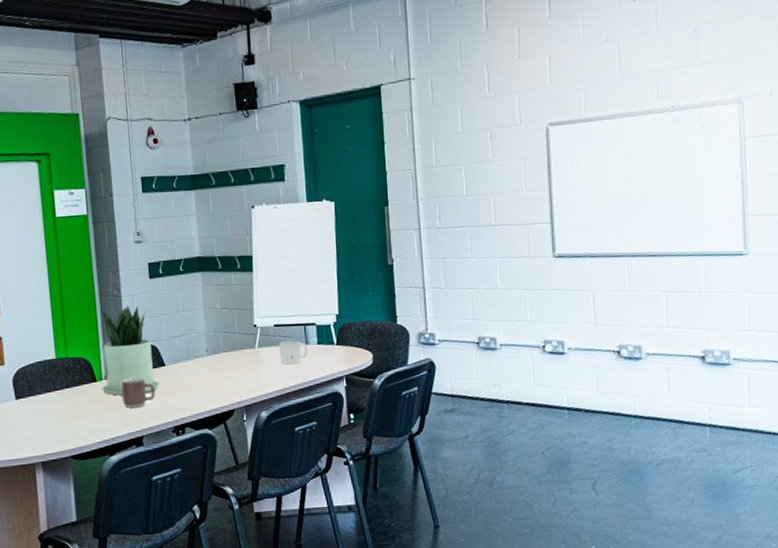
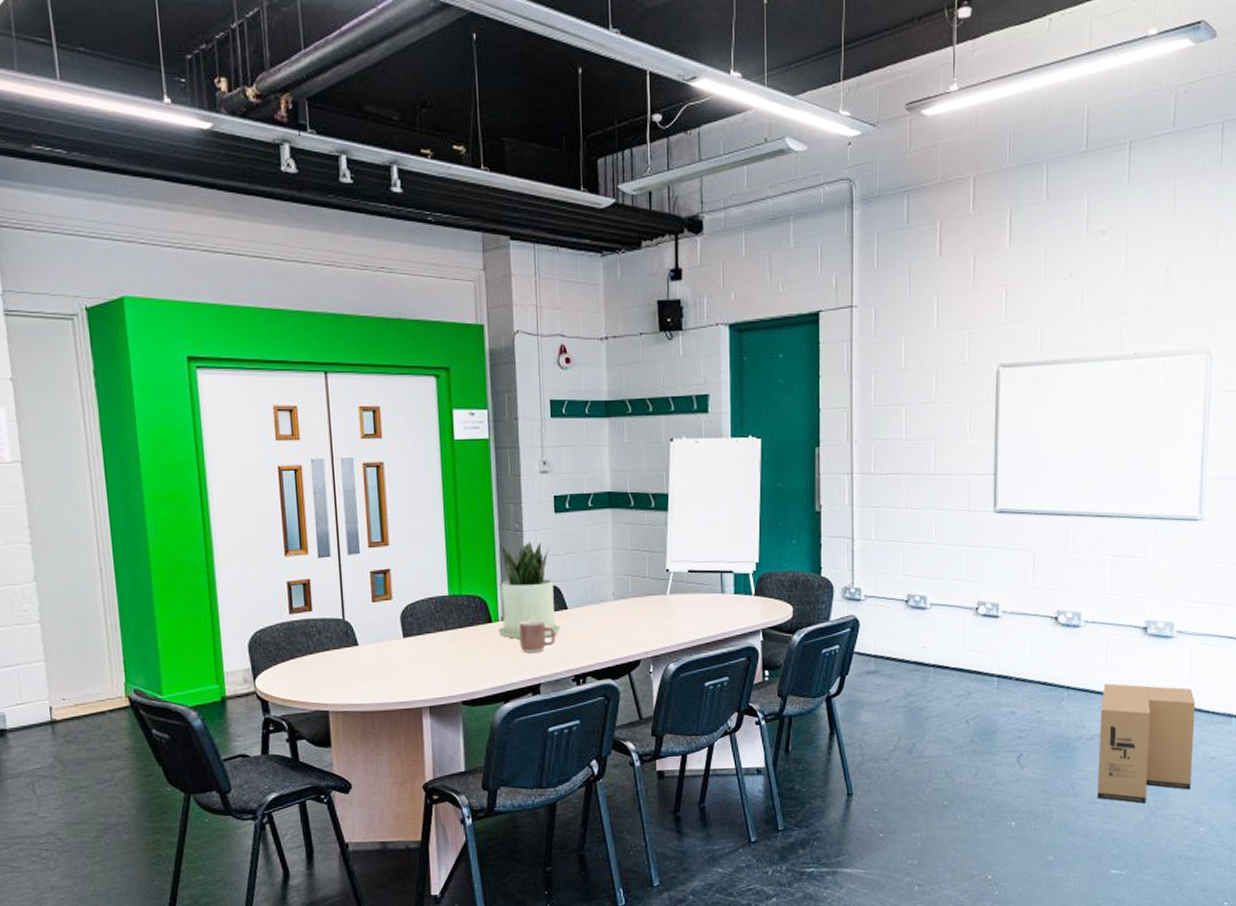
mug: present [279,340,308,365] -> none [692,588,724,615]
cardboard box: none [667,410,759,523] -> present [1097,683,1196,804]

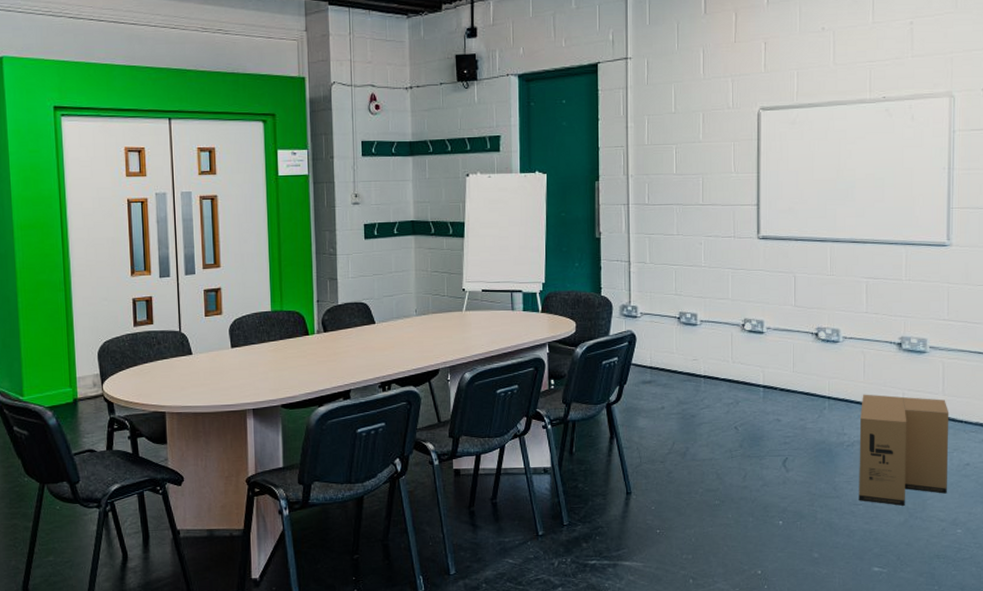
planter: present [498,541,560,639] -> none [314,264,369,350]
mug: present [518,620,555,653] -> none [332,333,364,362]

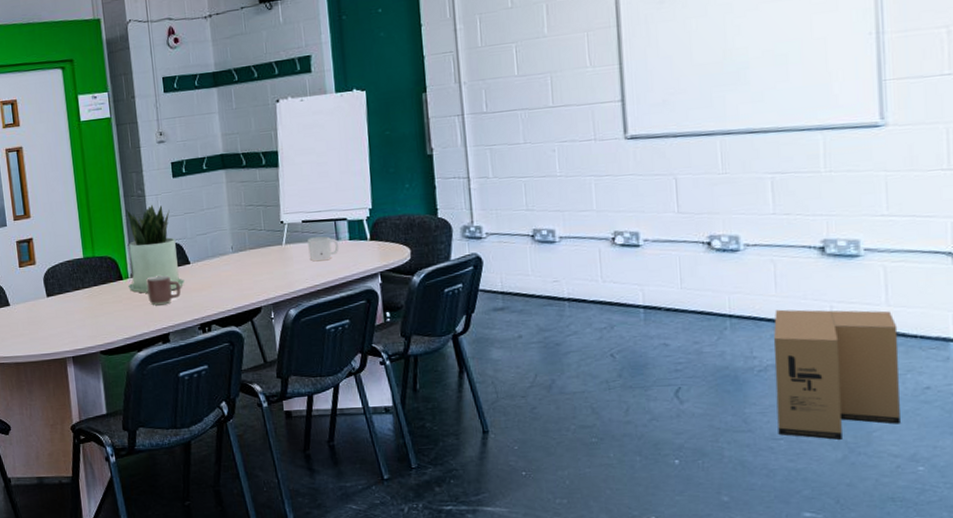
planter: none [314,264,369,350] -> present [125,205,185,293]
mug: none [332,333,364,362] -> present [146,275,181,306]
mug: none [486,306,514,329] -> present [307,236,339,262]

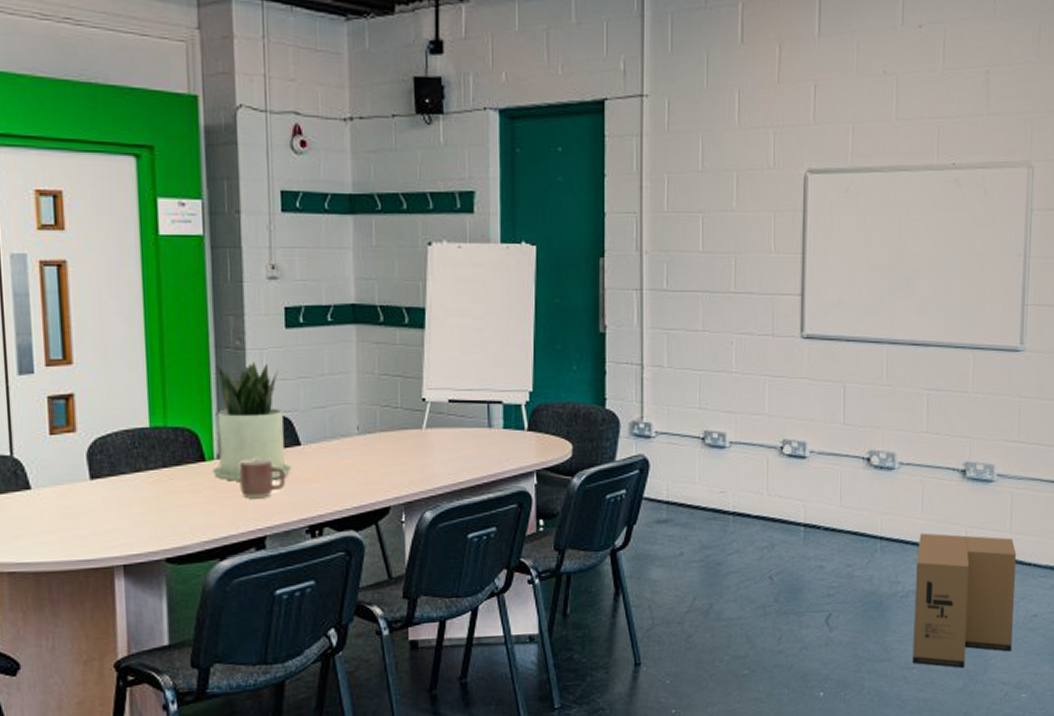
mug: present [307,236,339,262] -> none [454,422,491,453]

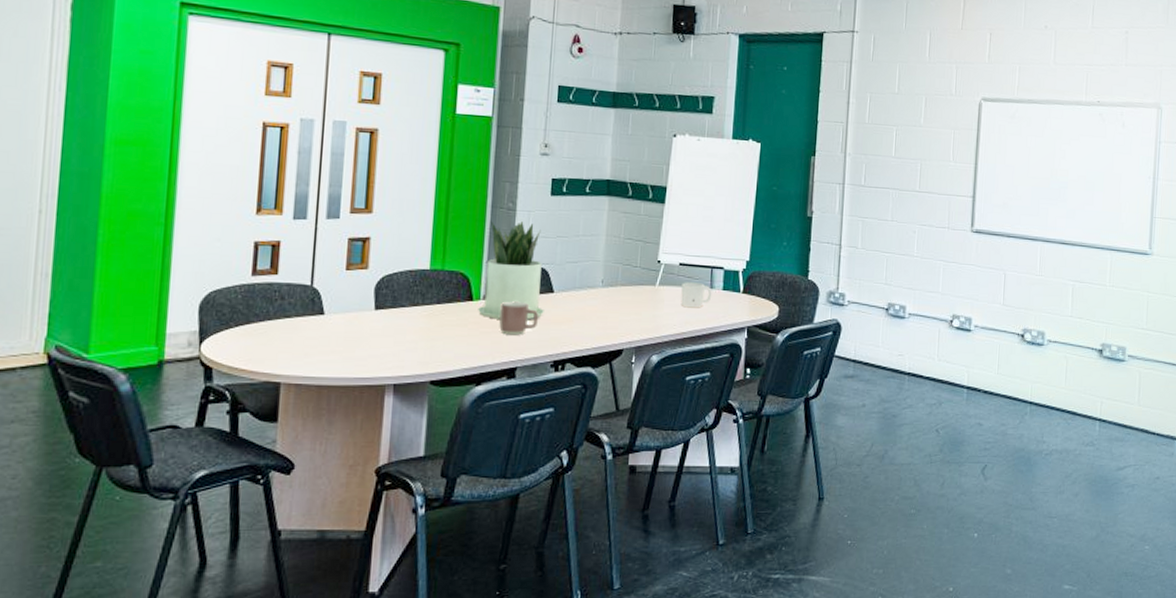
mug: none [454,422,491,453] -> present [680,282,712,308]
cardboard box: present [912,533,1017,668] -> none [1054,401,1143,520]

